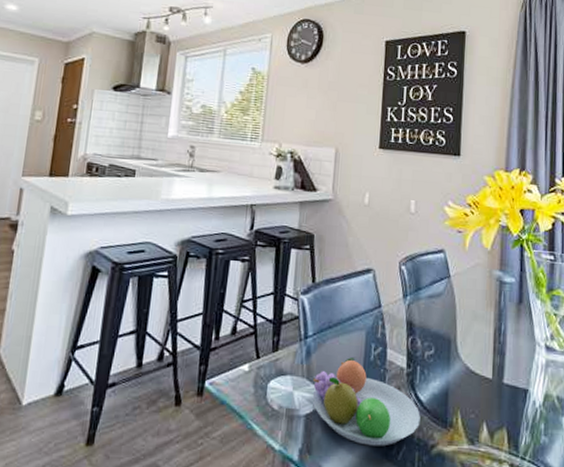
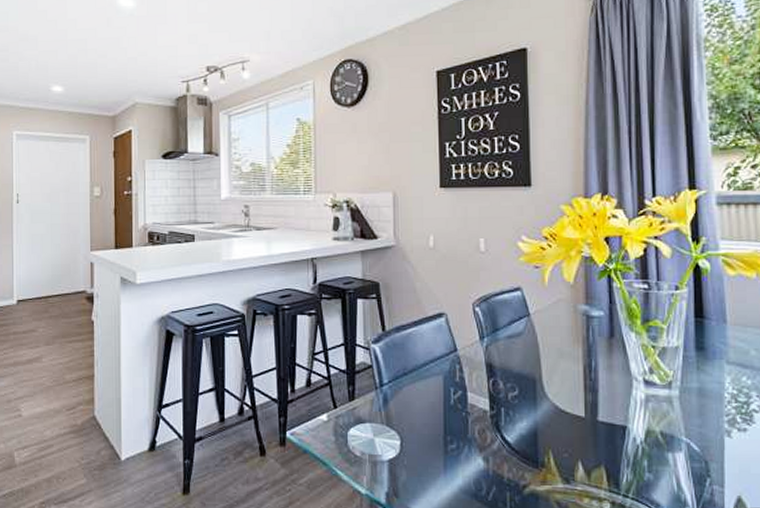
fruit bowl: present [312,357,421,446] -> none [393,403,509,488]

